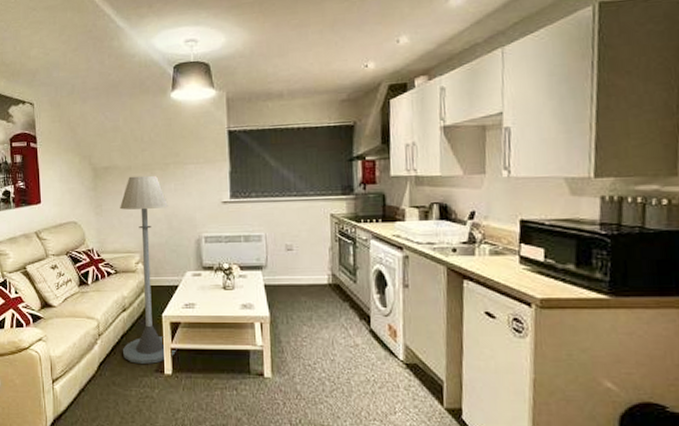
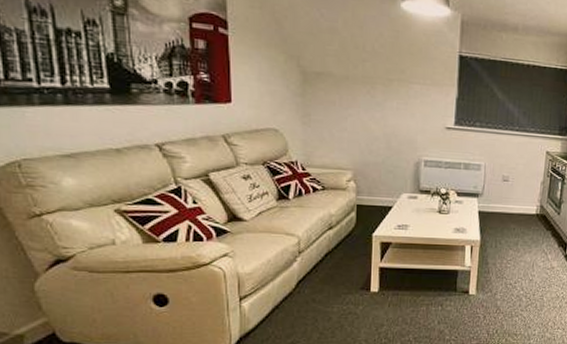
floor lamp: present [120,175,177,364] -> none [326,87,388,282]

